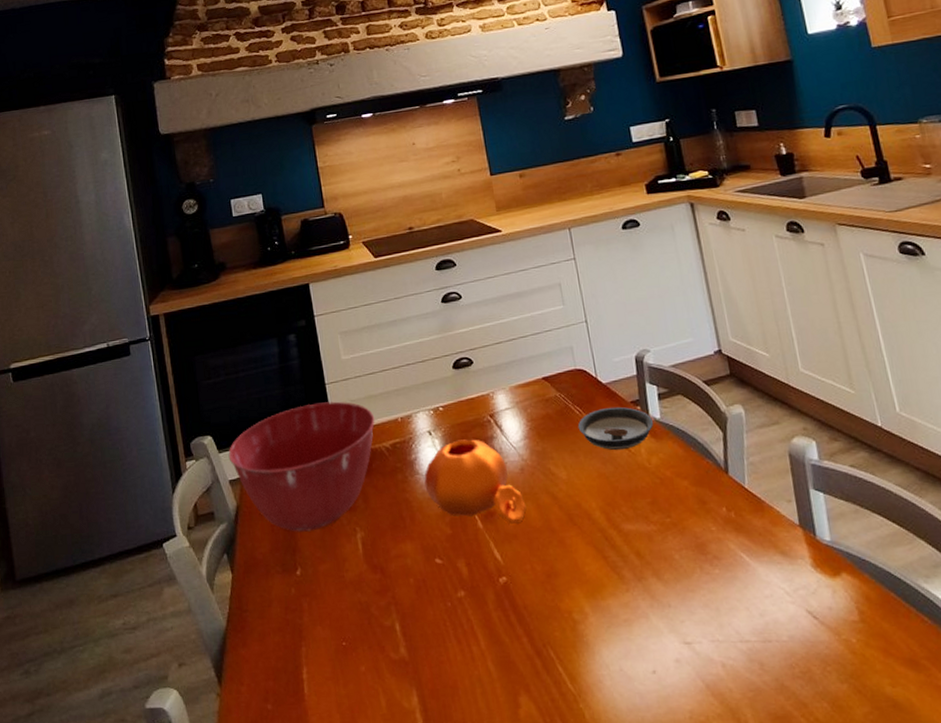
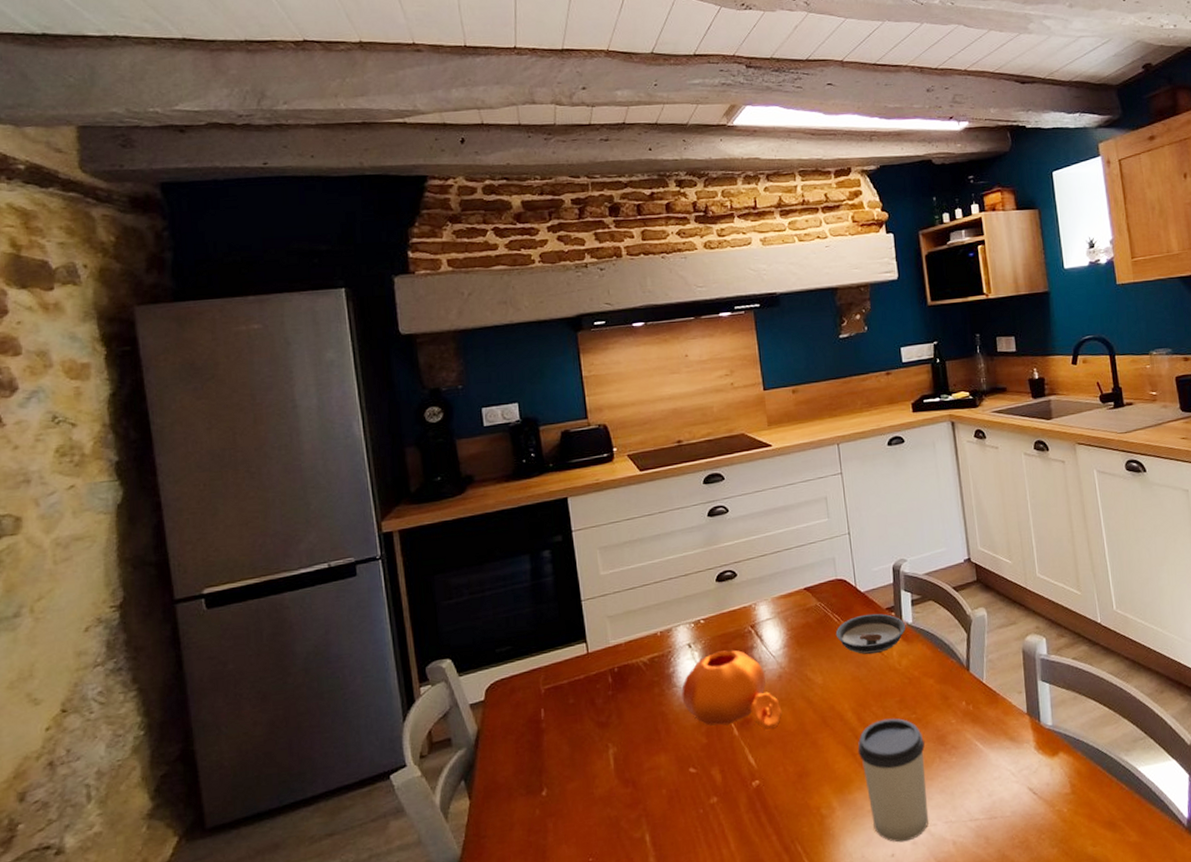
mixing bowl: present [228,401,375,533] -> none [469,618,633,753]
cup: none [608,520,693,658] -> present [857,718,929,843]

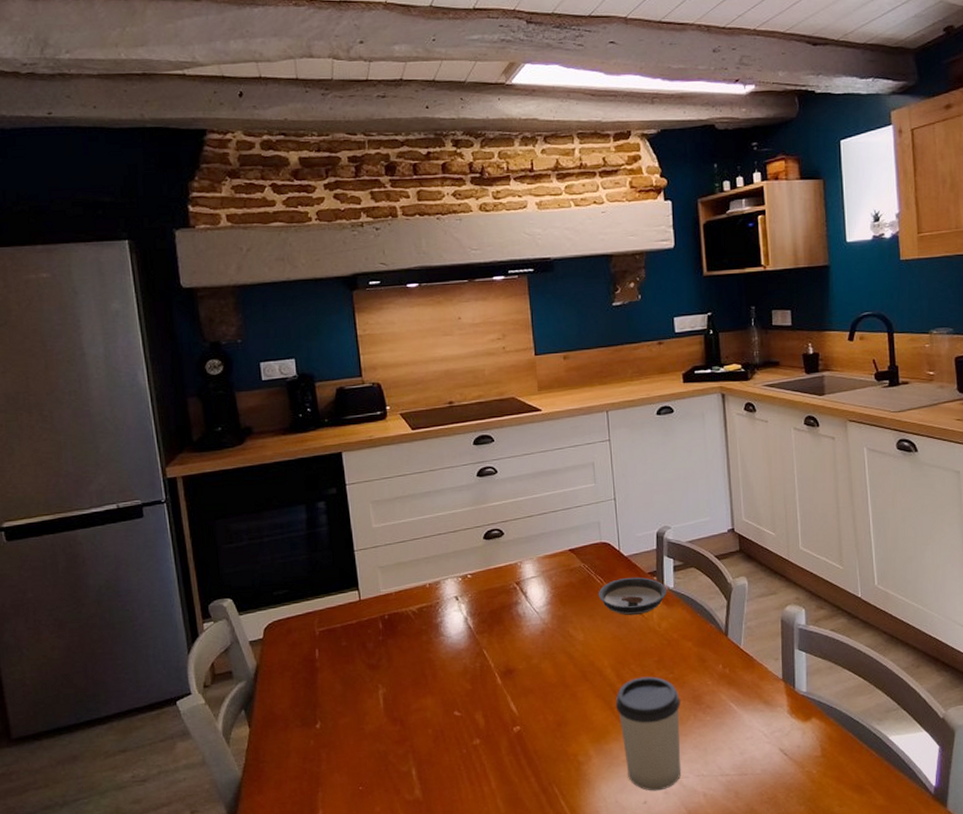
vase: present [681,650,782,730] -> none [448,604,544,680]

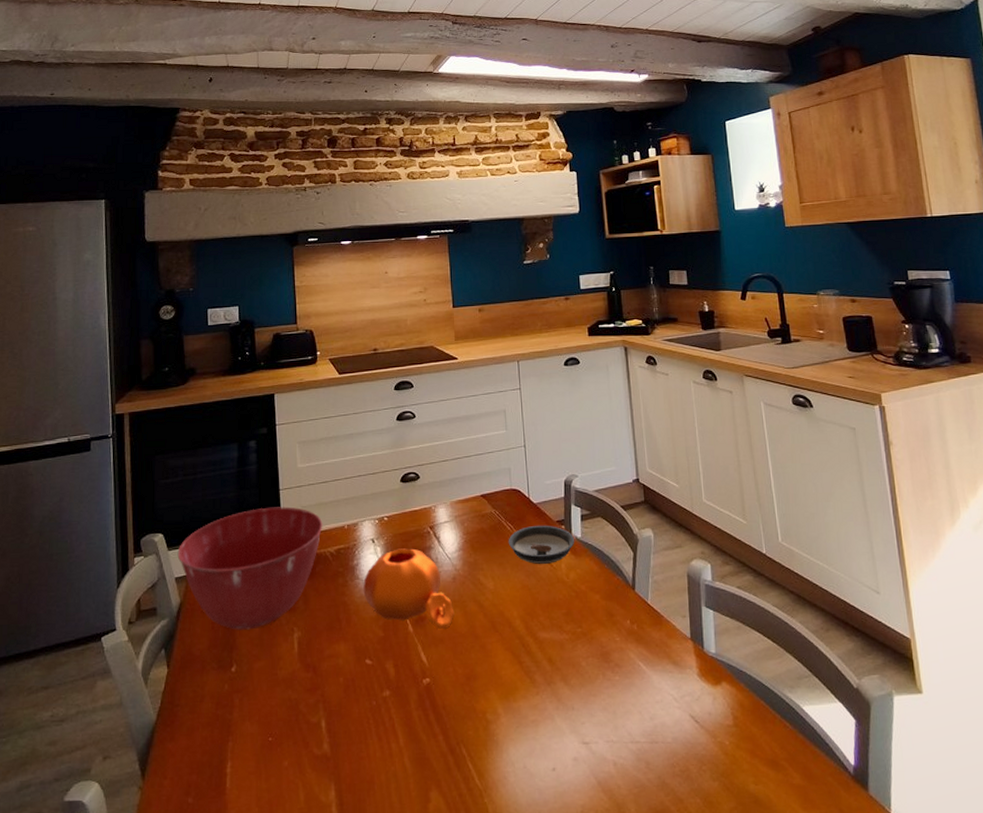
mixing bowl: none [249,567,403,690] -> present [177,506,323,631]
vase: none [448,604,544,680] -> present [363,548,454,629]
cup: present [615,676,682,791] -> none [524,630,591,757]

